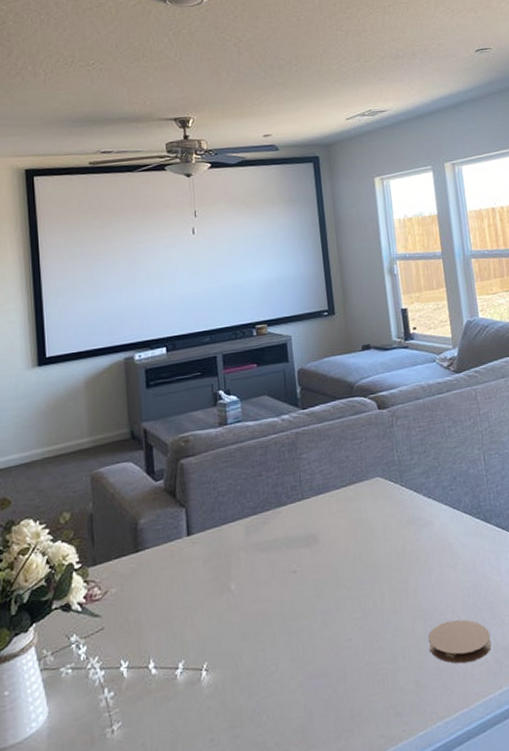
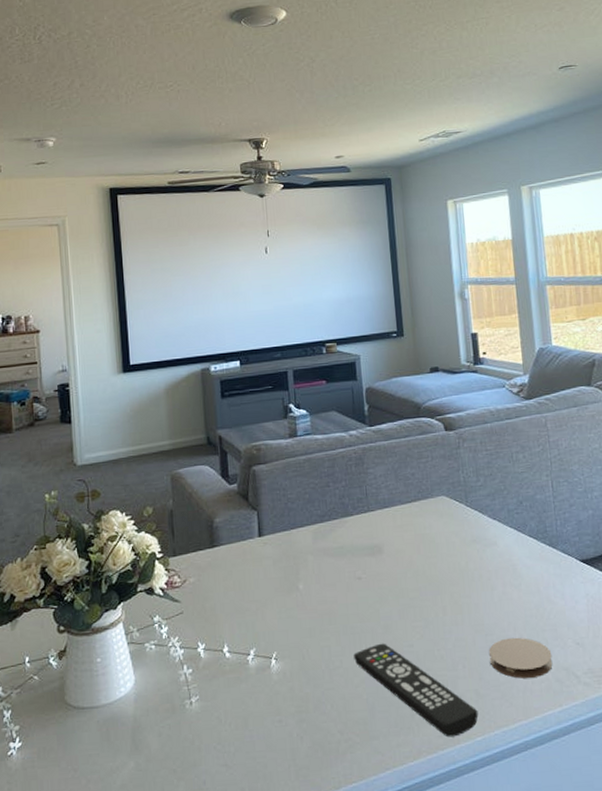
remote control: none [290,640,420,736] -> present [353,643,479,737]

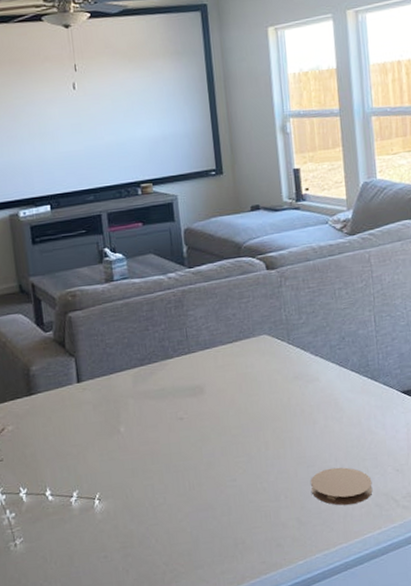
remote control: present [353,643,479,737] -> none [177,479,300,563]

